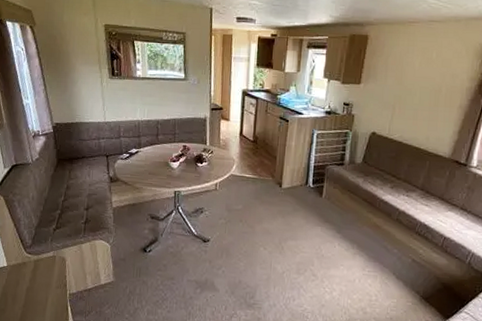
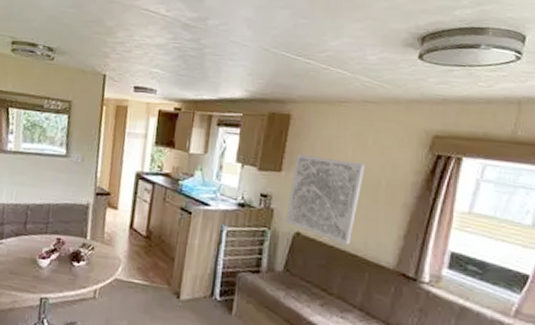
wall art: none [363,69,429,140] -> present [285,155,365,245]

